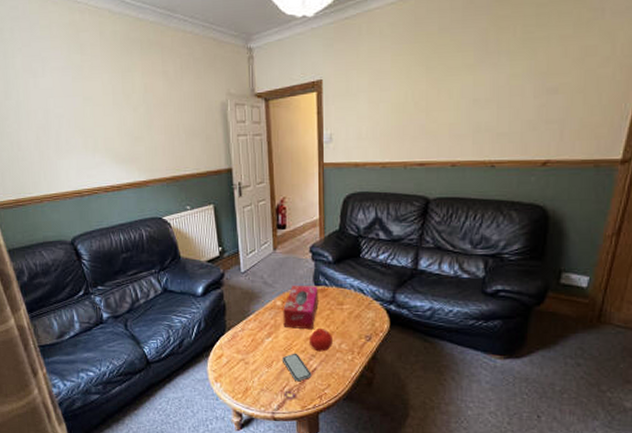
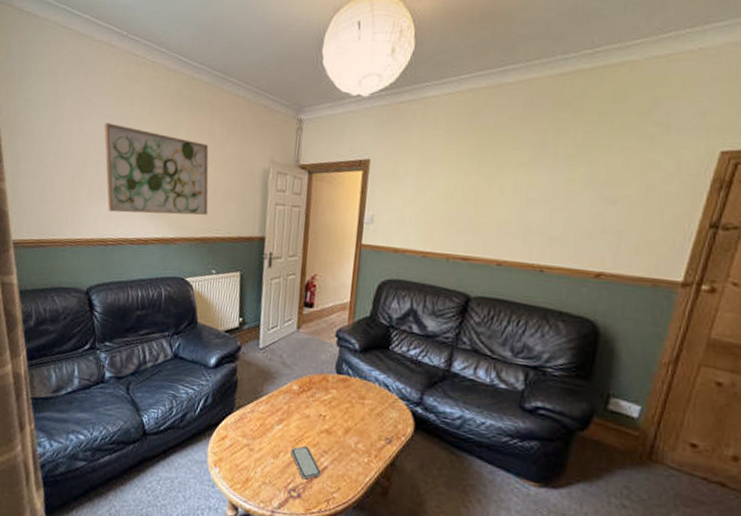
wall art: none [58,75,174,163] -> present [104,122,209,216]
tissue box: present [283,285,319,330] -> none [297,369,340,423]
fruit: present [308,329,332,352] -> none [322,422,349,449]

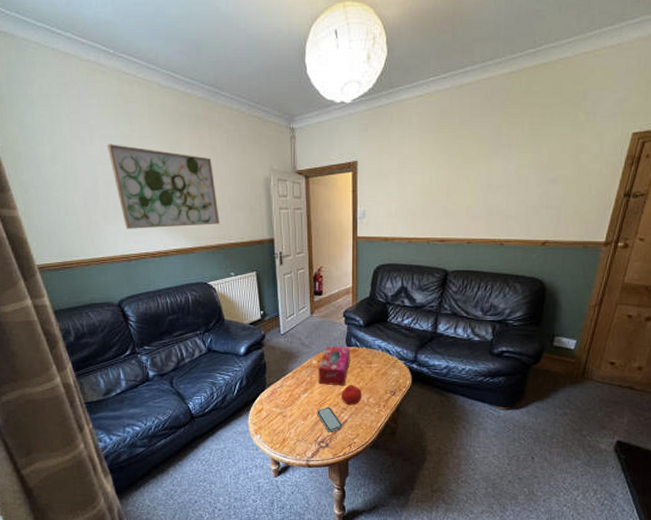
tissue box: none [297,369,340,423] -> present [318,346,350,386]
fruit: none [322,422,349,449] -> present [341,385,362,405]

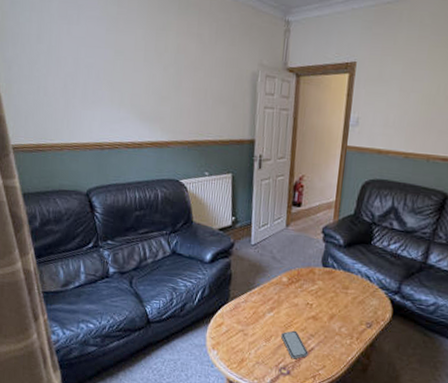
wall art: present [106,144,220,229] -> none [92,25,200,119]
tissue box: present [318,346,350,386] -> none [286,263,326,310]
fruit: present [341,385,362,405] -> none [309,309,334,333]

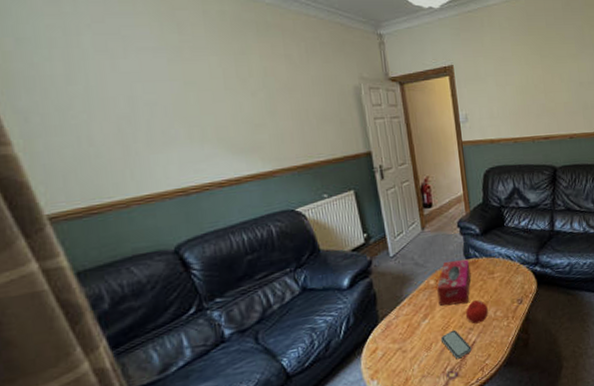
tissue box: none [286,263,326,310] -> present [437,259,471,306]
fruit: none [309,309,334,333] -> present [465,300,488,324]

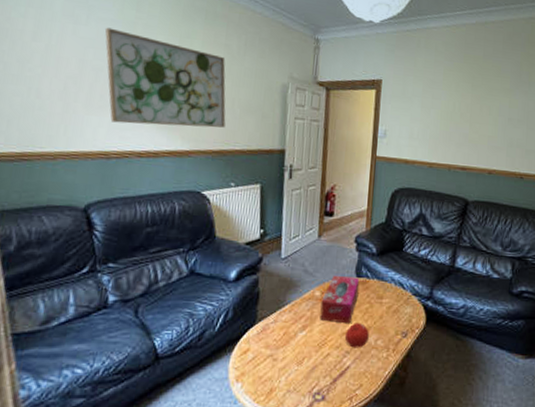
wall art: none [147,57,305,157] -> present [104,27,226,128]
smartphone: present [441,329,472,359] -> none [315,349,344,382]

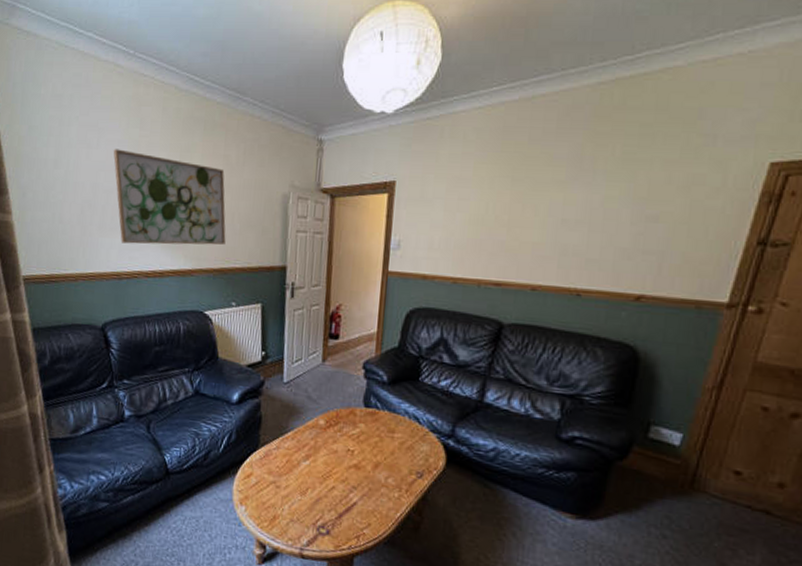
tissue box: present [320,275,360,324] -> none [324,403,368,458]
fruit: present [344,323,369,348] -> none [351,457,379,485]

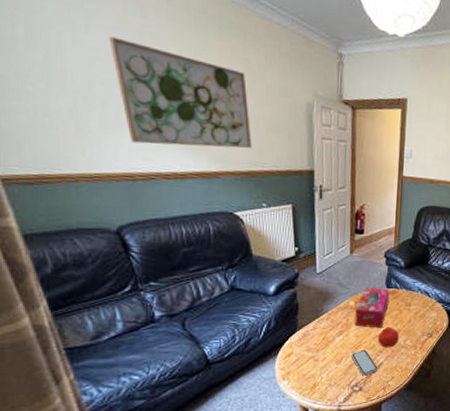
smartphone: none [319,481,351,516] -> present [352,349,378,376]
tissue box: none [324,403,368,458] -> present [355,286,390,328]
fruit: none [351,457,379,485] -> present [377,327,399,348]

